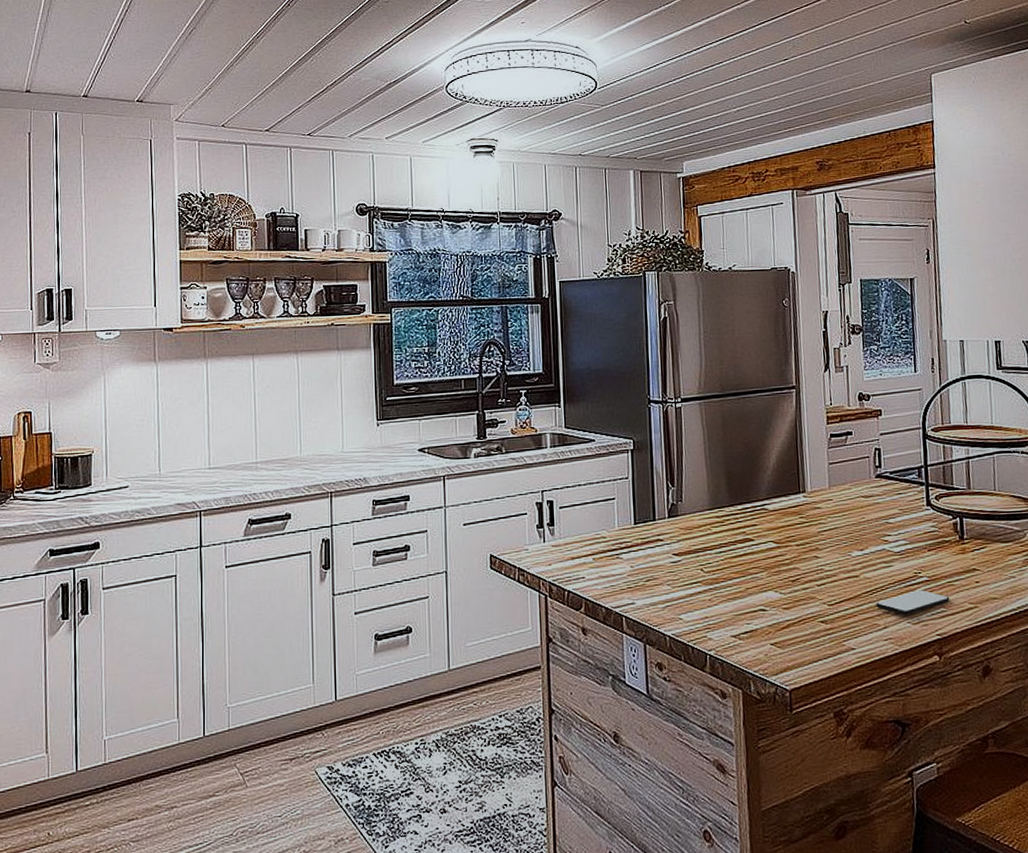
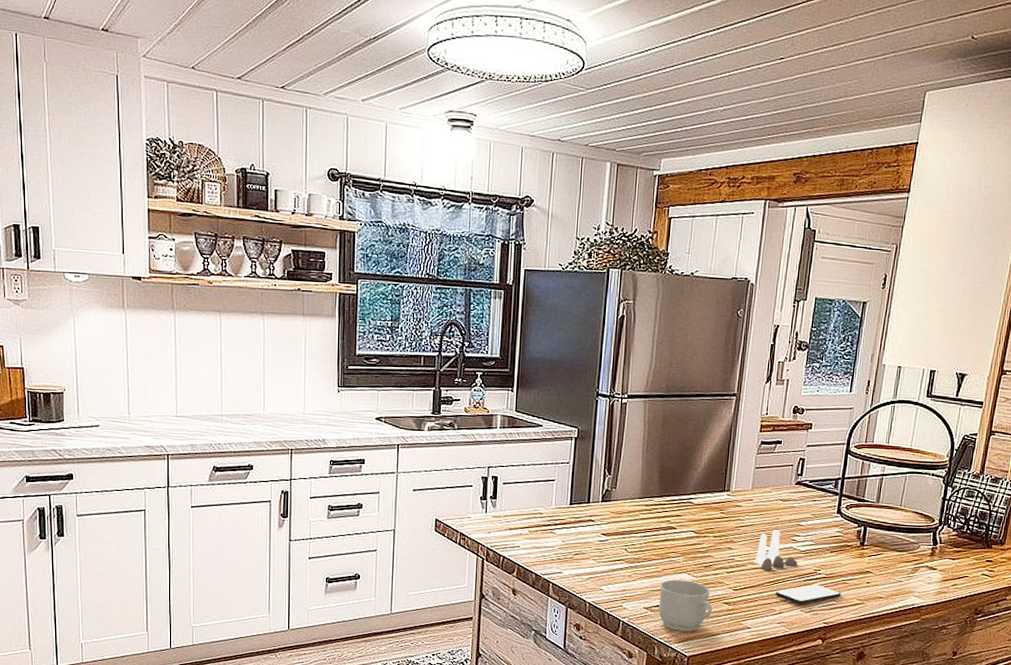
mug: none [745,599,809,661] -> present [658,579,713,632]
salt and pepper shaker set: none [845,531,895,579] -> present [754,530,798,571]

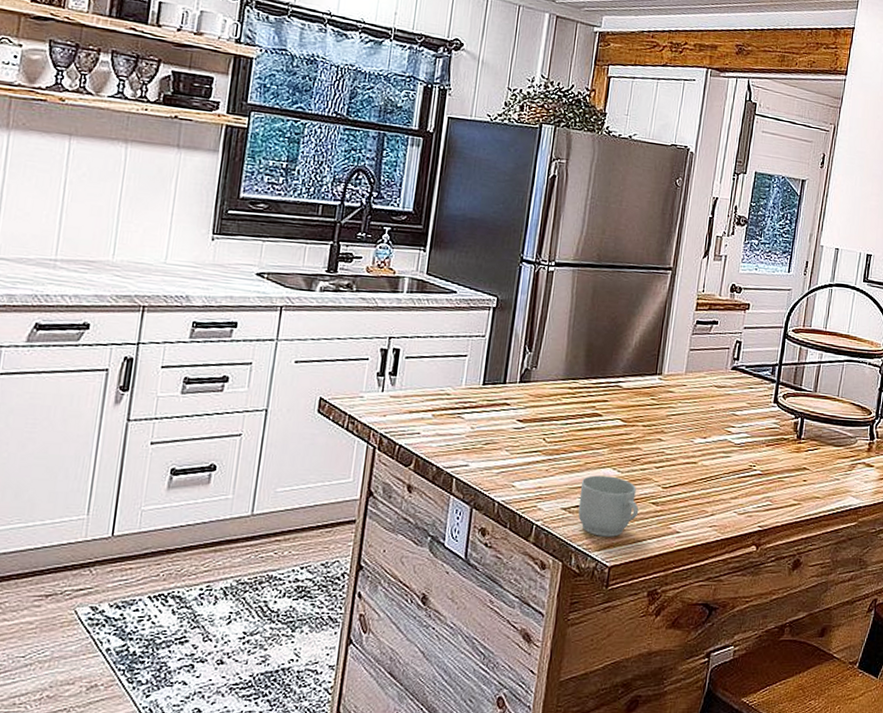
salt and pepper shaker set: present [754,530,798,571] -> none [685,419,732,466]
smartphone: present [775,584,842,605] -> none [708,482,777,505]

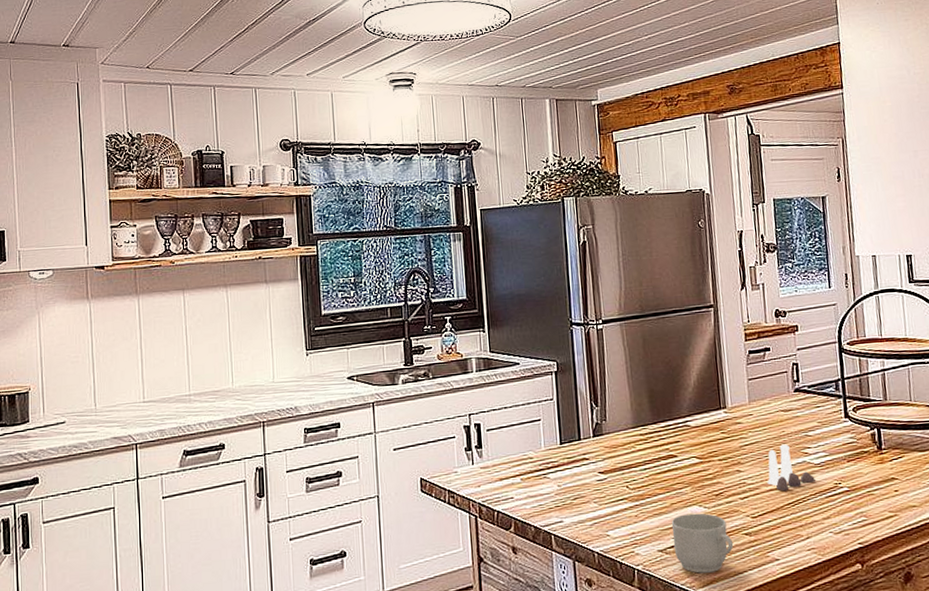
salt and pepper shaker set: none [685,419,732,466] -> present [767,444,815,492]

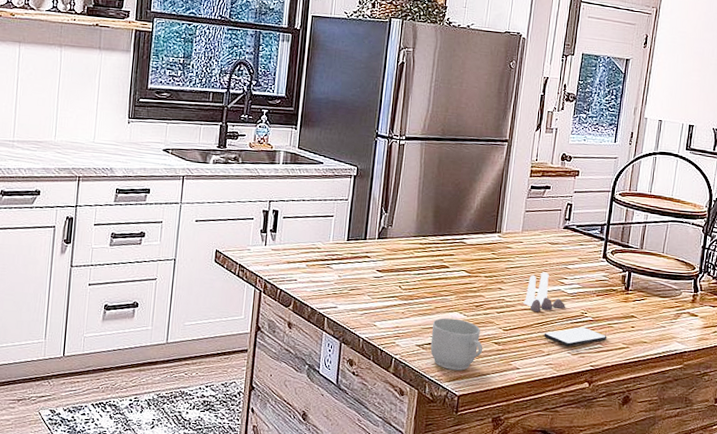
smartphone: none [798,500,870,525] -> present [544,327,607,347]

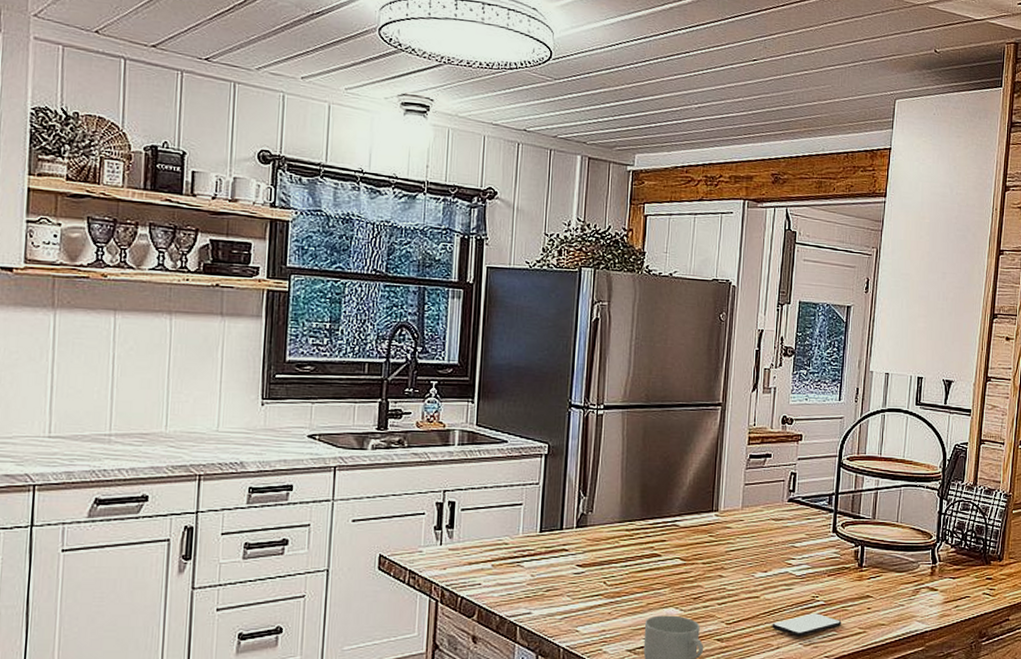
salt and pepper shaker set: present [523,272,565,312] -> none [747,553,794,600]

